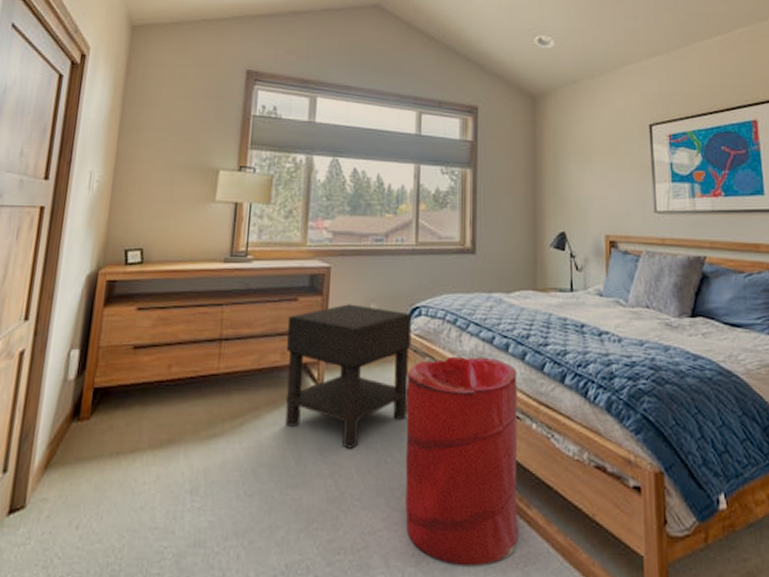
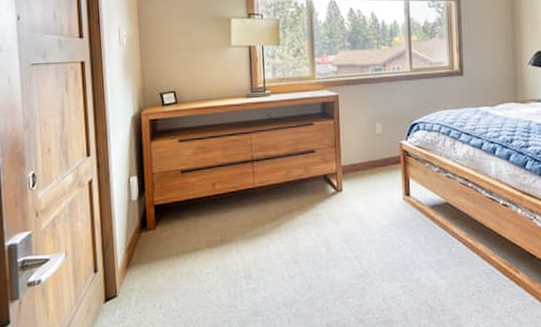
nightstand: present [285,304,412,449] -> none [306,124,414,238]
laundry hamper: present [405,356,518,567] -> none [411,160,509,317]

